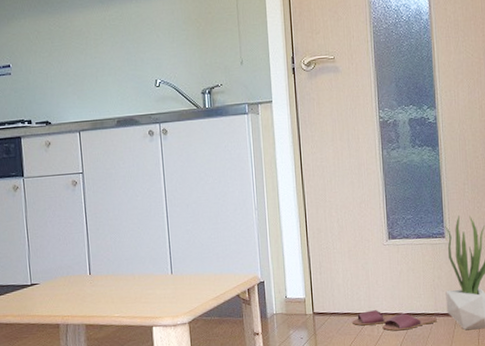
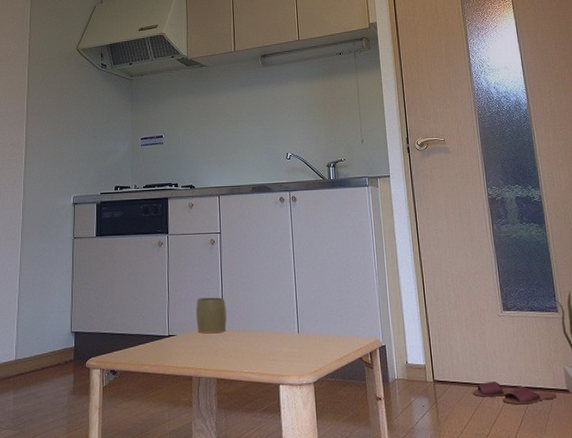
mug: none [59,242,94,281] -> present [196,297,227,334]

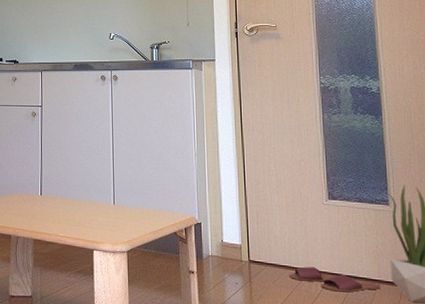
mug: present [196,297,227,334] -> none [16,165,46,199]

